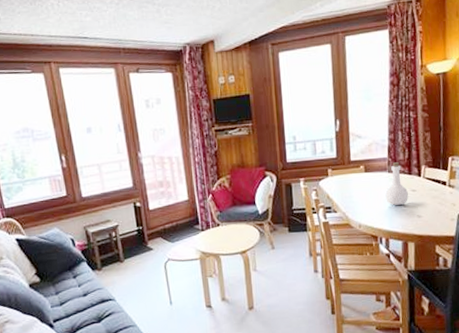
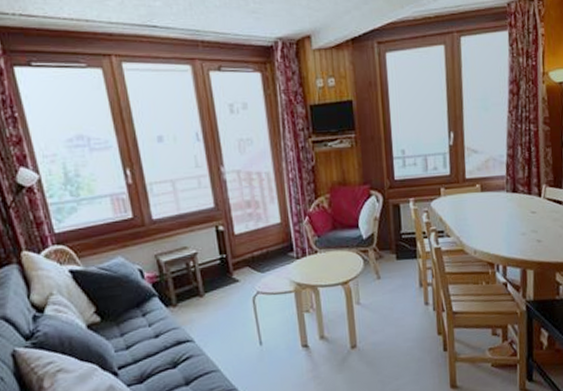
bottle: present [385,162,408,205] -> none [503,181,528,229]

